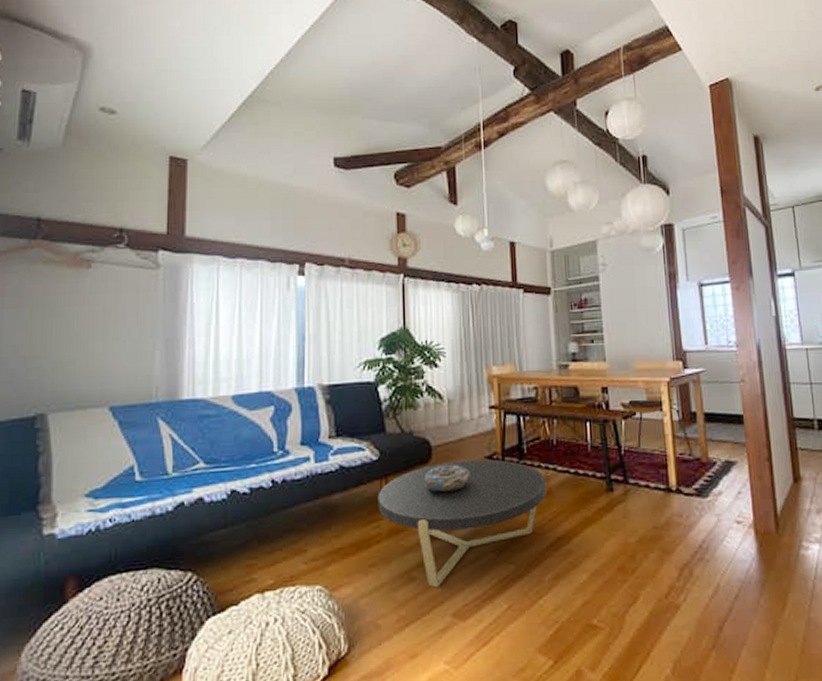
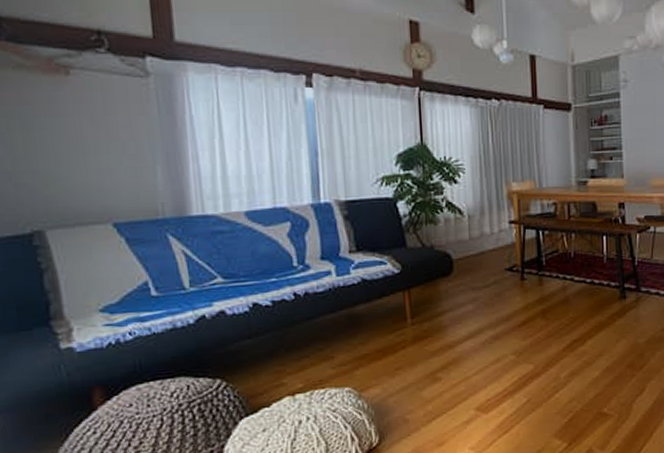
coffee table: present [377,459,547,588] -> none [401,271,564,387]
decorative bowl: present [423,465,470,492] -> none [445,277,491,302]

